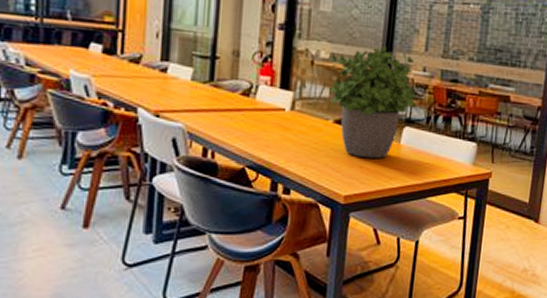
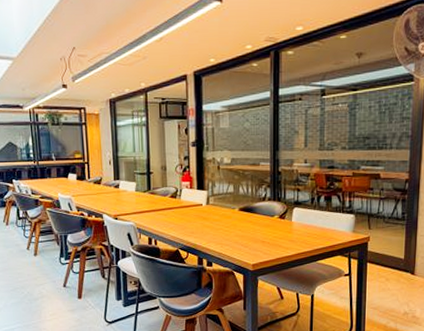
potted plant: present [329,45,416,159] -> none [232,147,301,235]

